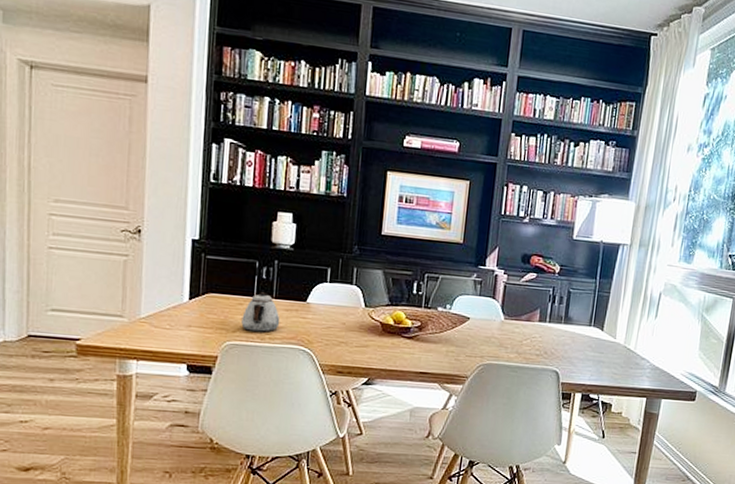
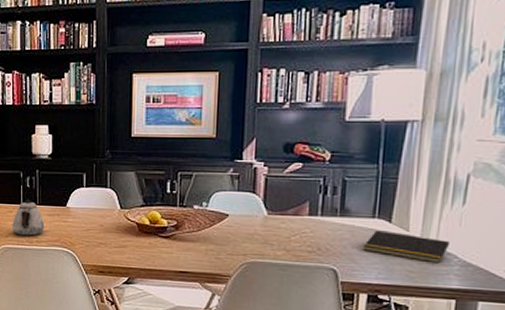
notepad: none [580,337,644,367] -> present [363,230,449,264]

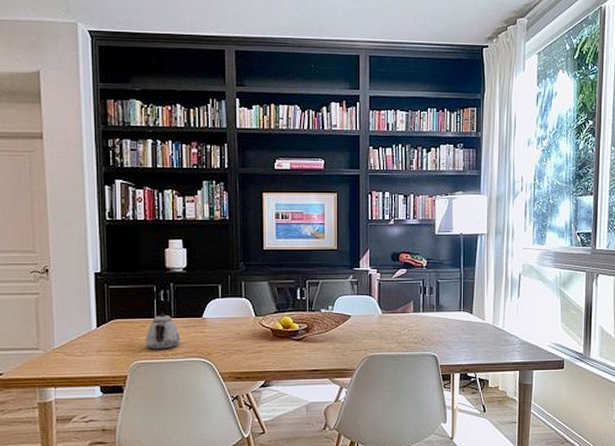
notepad: present [363,230,449,264] -> none [454,321,511,344]

